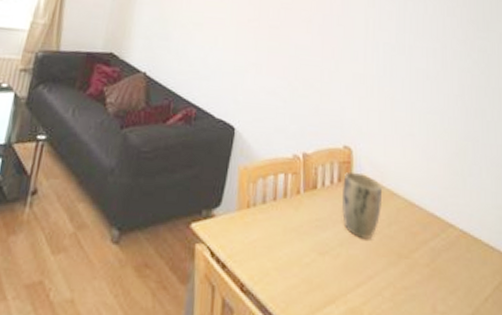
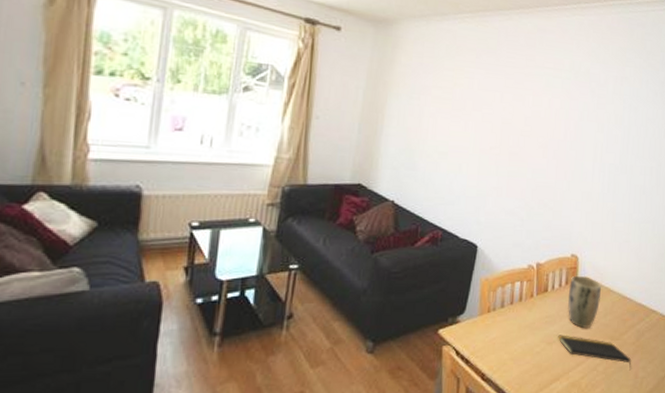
notepad: none [331,244,427,301] -> present [558,335,632,371]

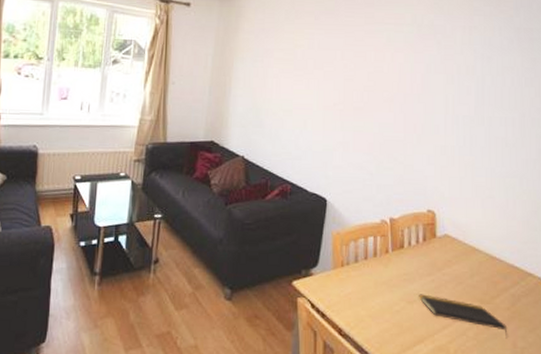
plant pot: present [568,275,602,329] -> none [428,232,465,290]

